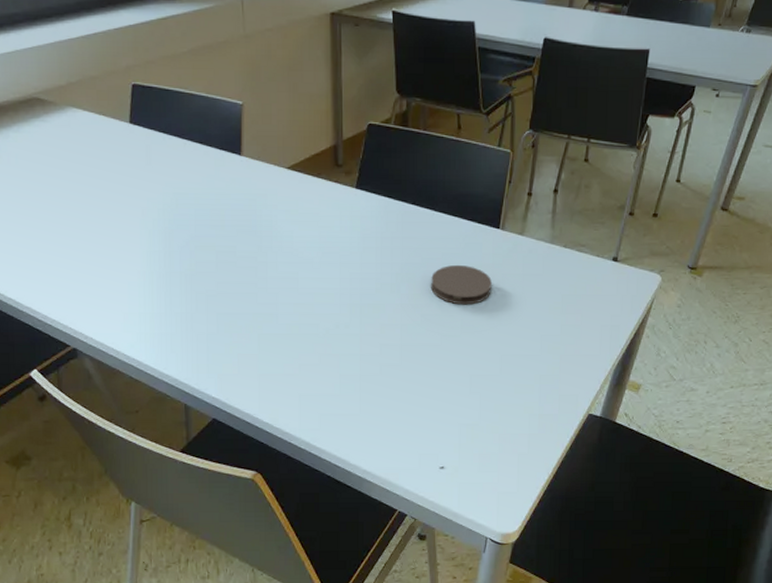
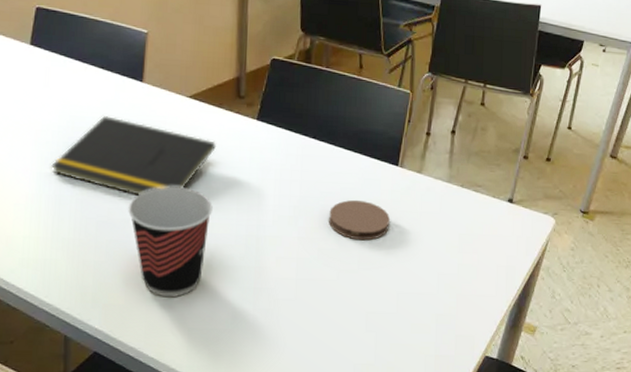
notepad: none [159,192,316,269] -> present [51,116,216,196]
cup: none [235,259,316,365] -> present [128,186,213,297]

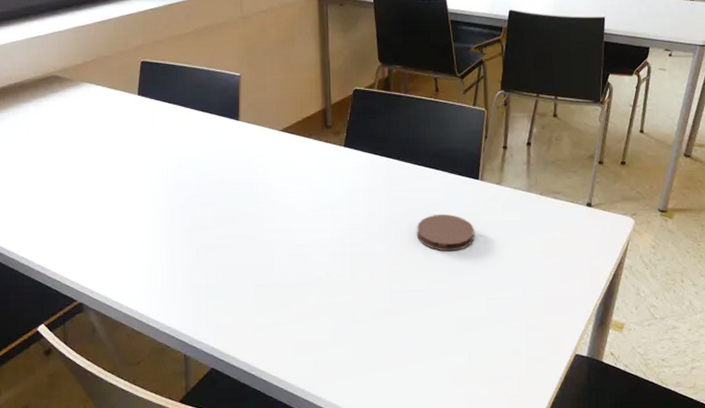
notepad: present [51,116,216,196] -> none [163,154,308,224]
cup: present [128,186,213,297] -> none [233,213,309,314]

